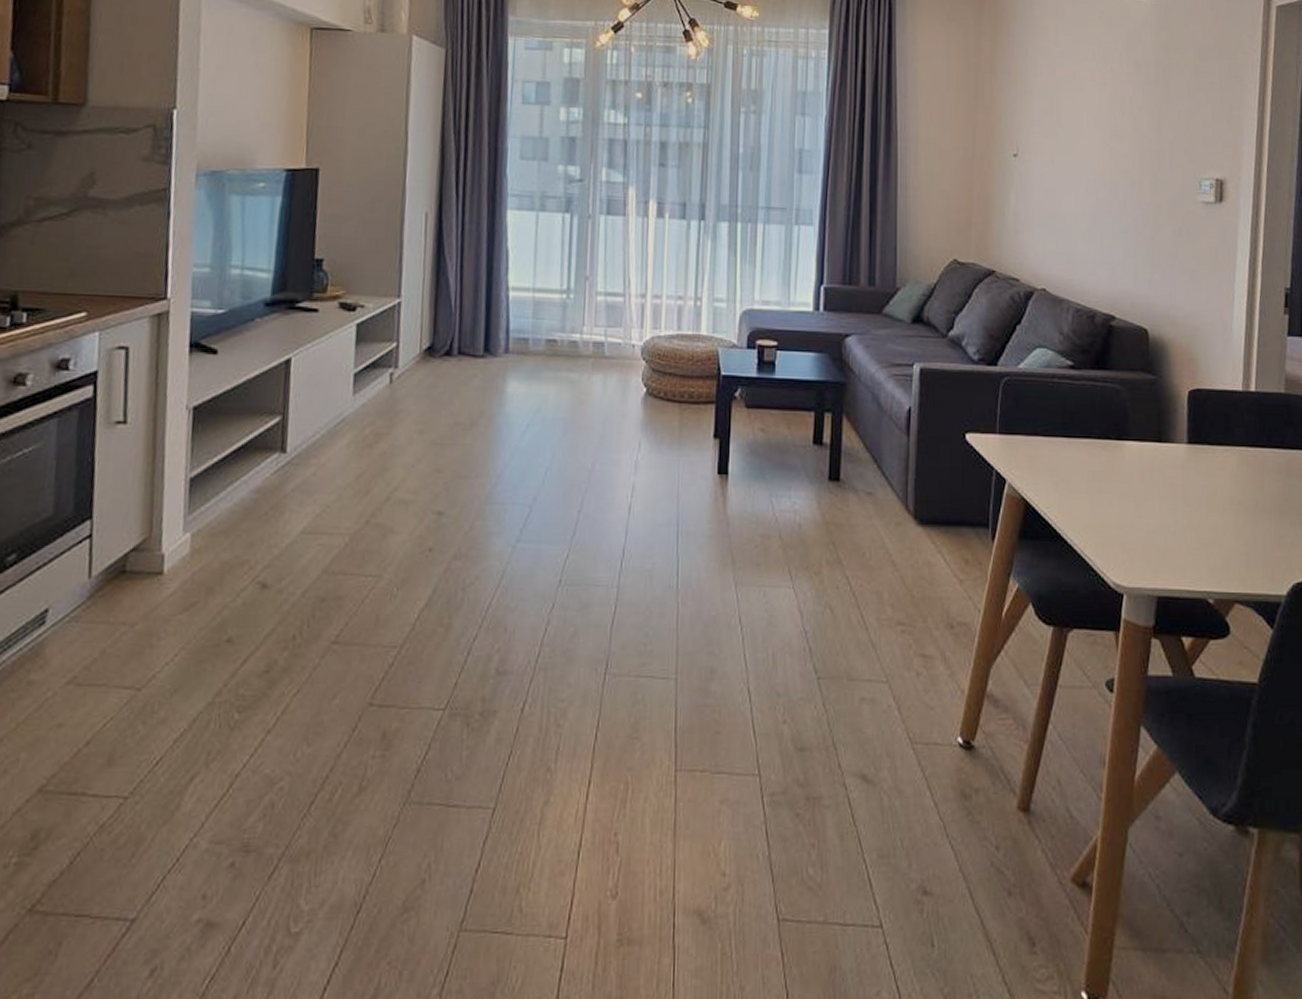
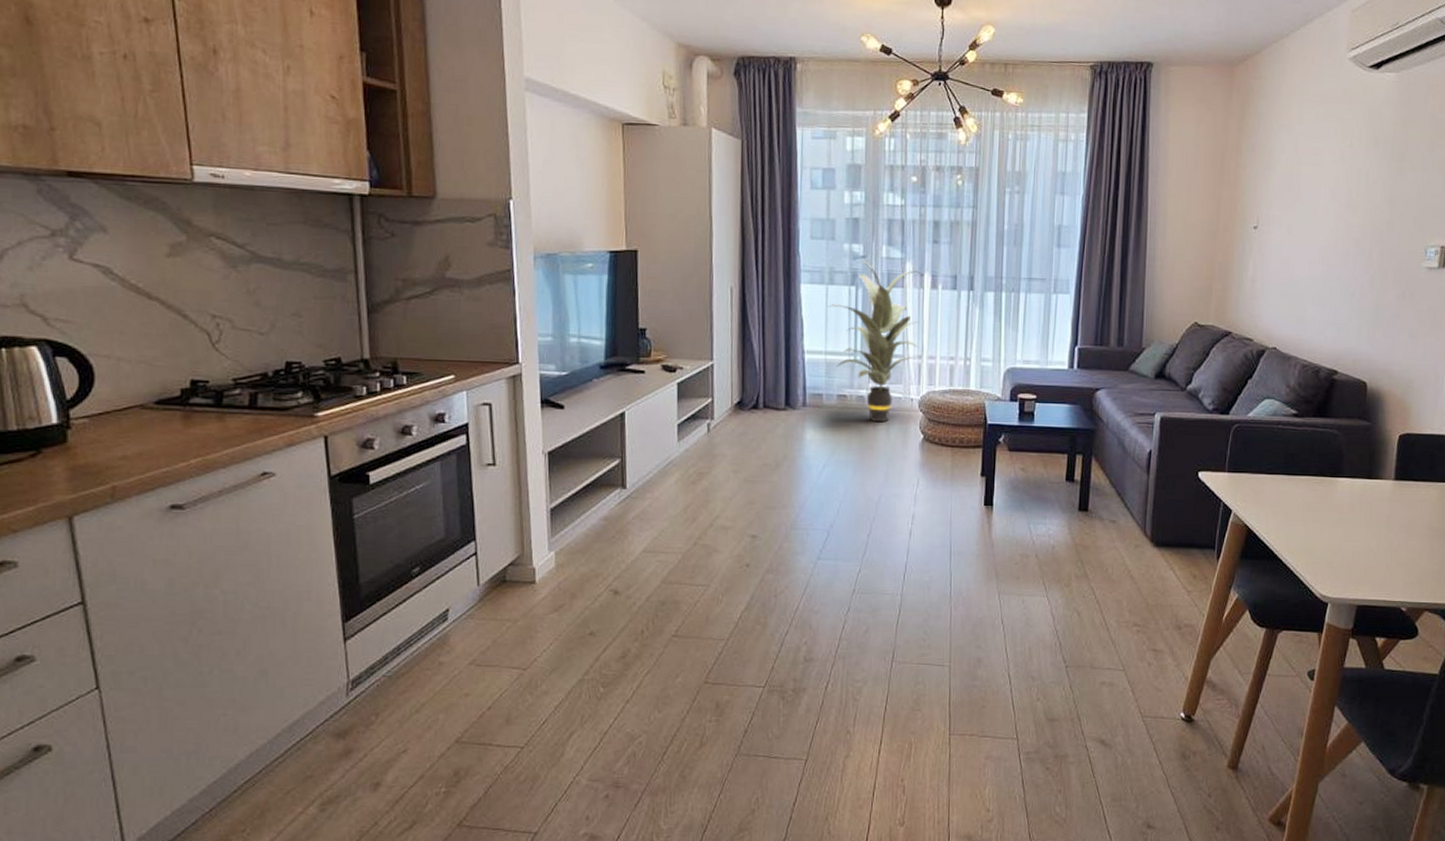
indoor plant: none [538,185,648,373] -> present [828,261,924,423]

